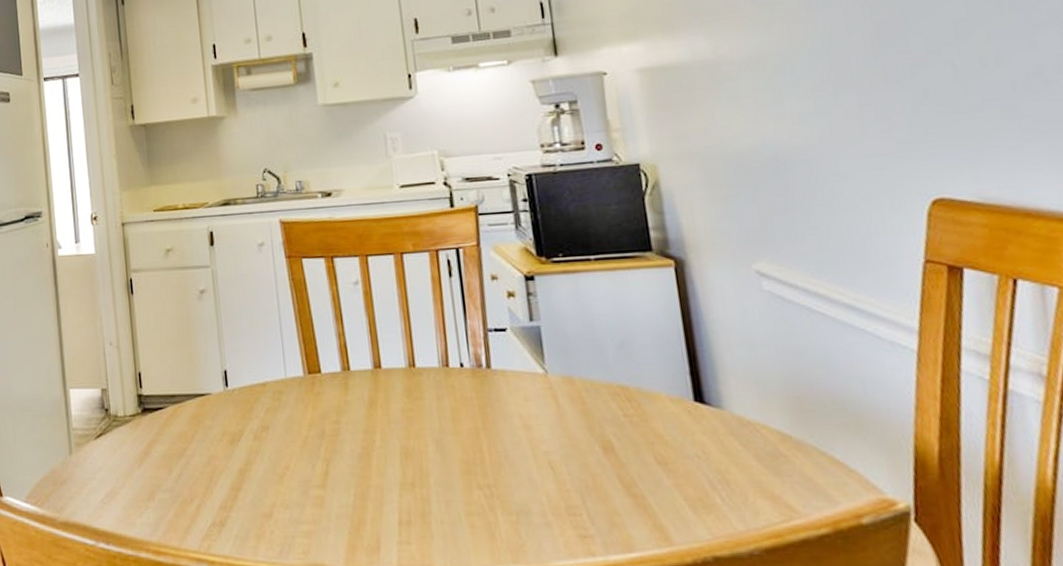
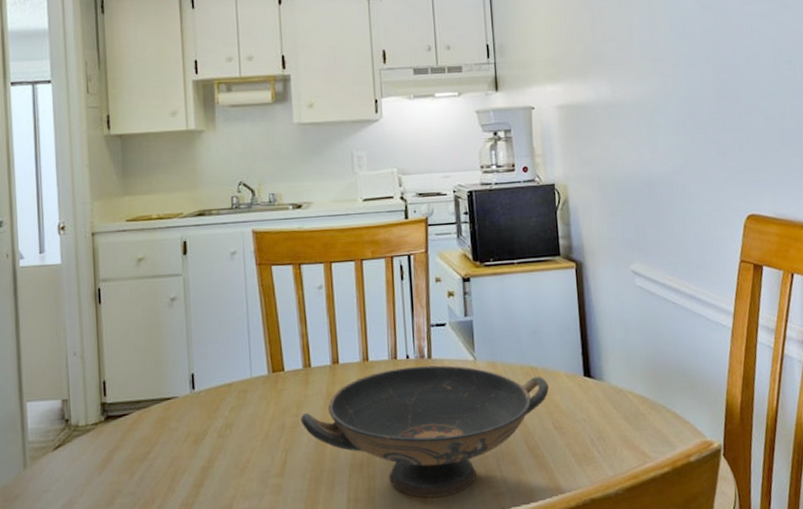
decorative bowl: none [341,376,646,532] -> present [300,365,549,498]

